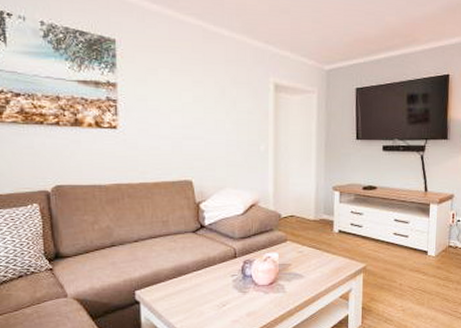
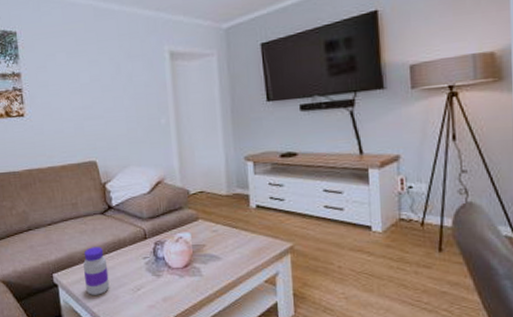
jar: none [169,264,195,312] -> present [83,247,110,295]

